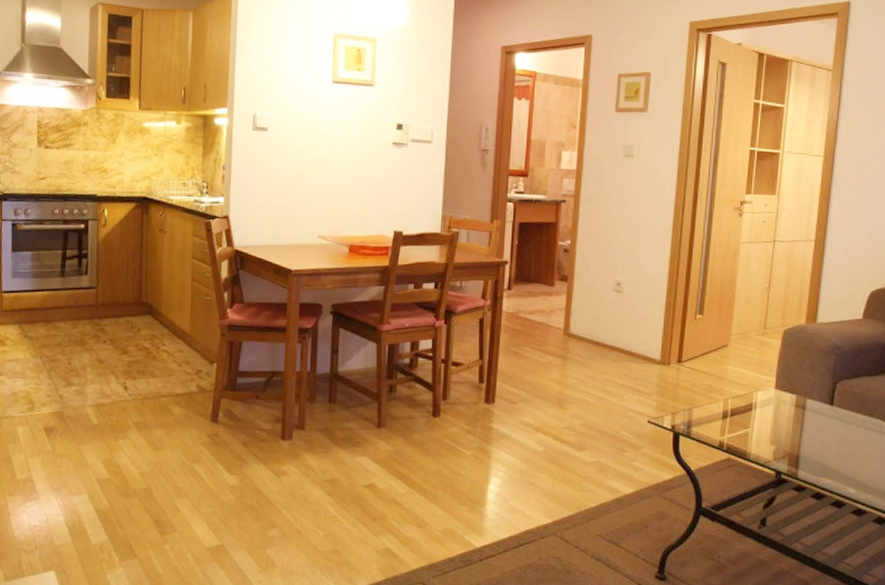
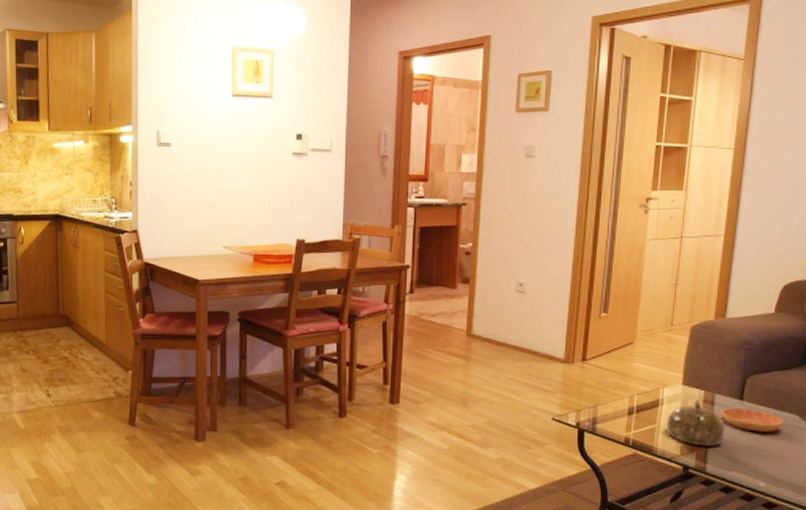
teapot: none [759,404,816,452] -> present [666,399,725,446]
saucer: none [812,413,873,438] -> present [721,408,784,432]

